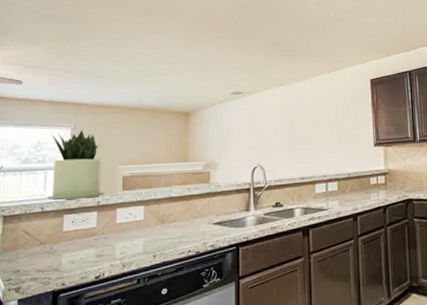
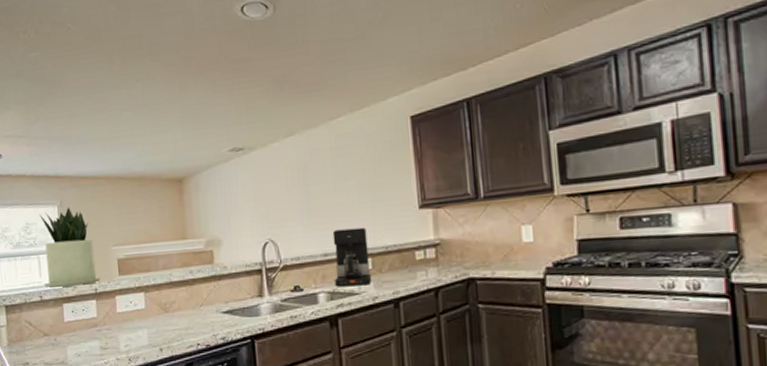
coffee maker: none [309,158,337,204] -> present [332,227,372,287]

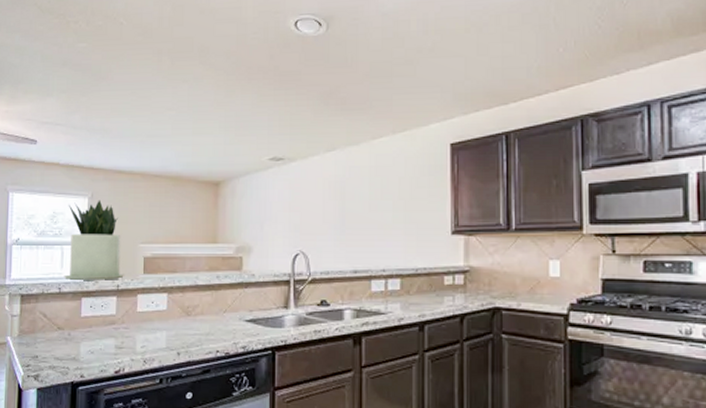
coffee maker: present [332,227,372,287] -> none [362,248,399,306]

